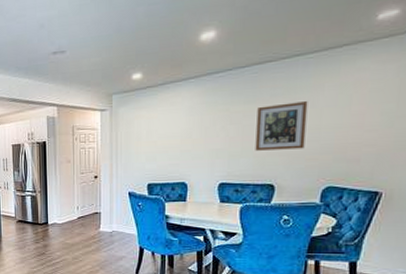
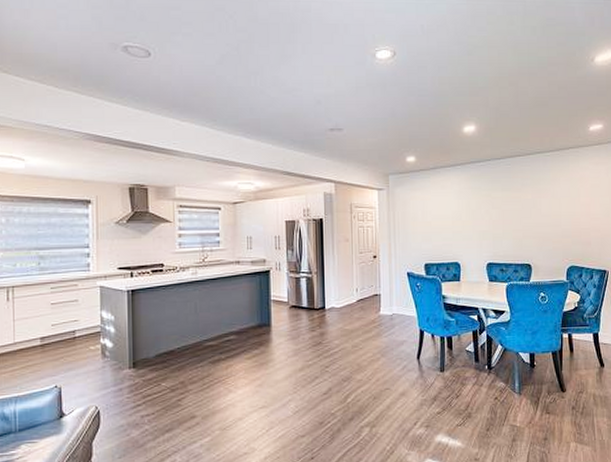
wall art: present [255,101,308,151] -> none [513,192,551,233]

